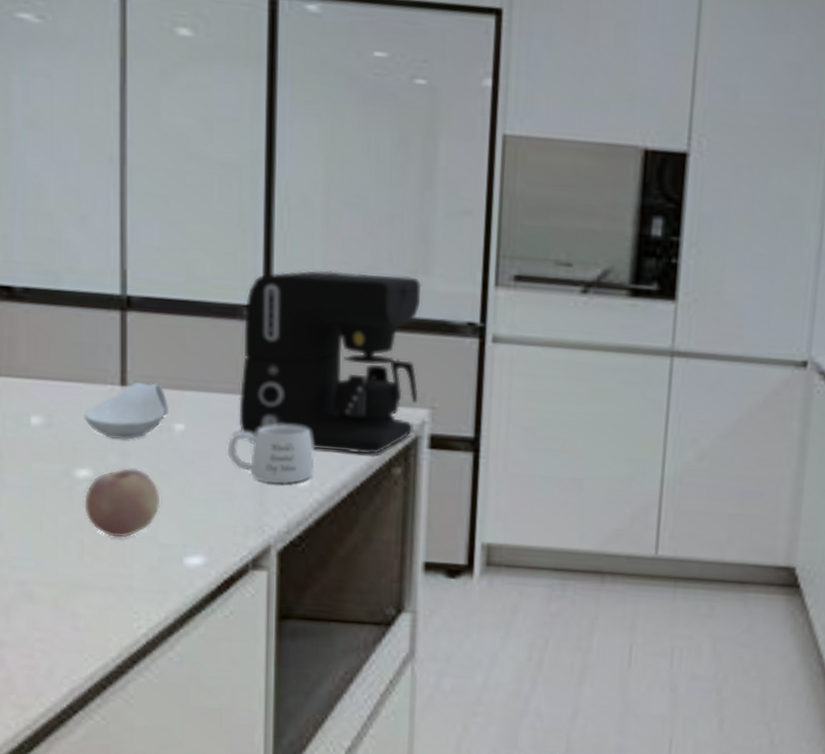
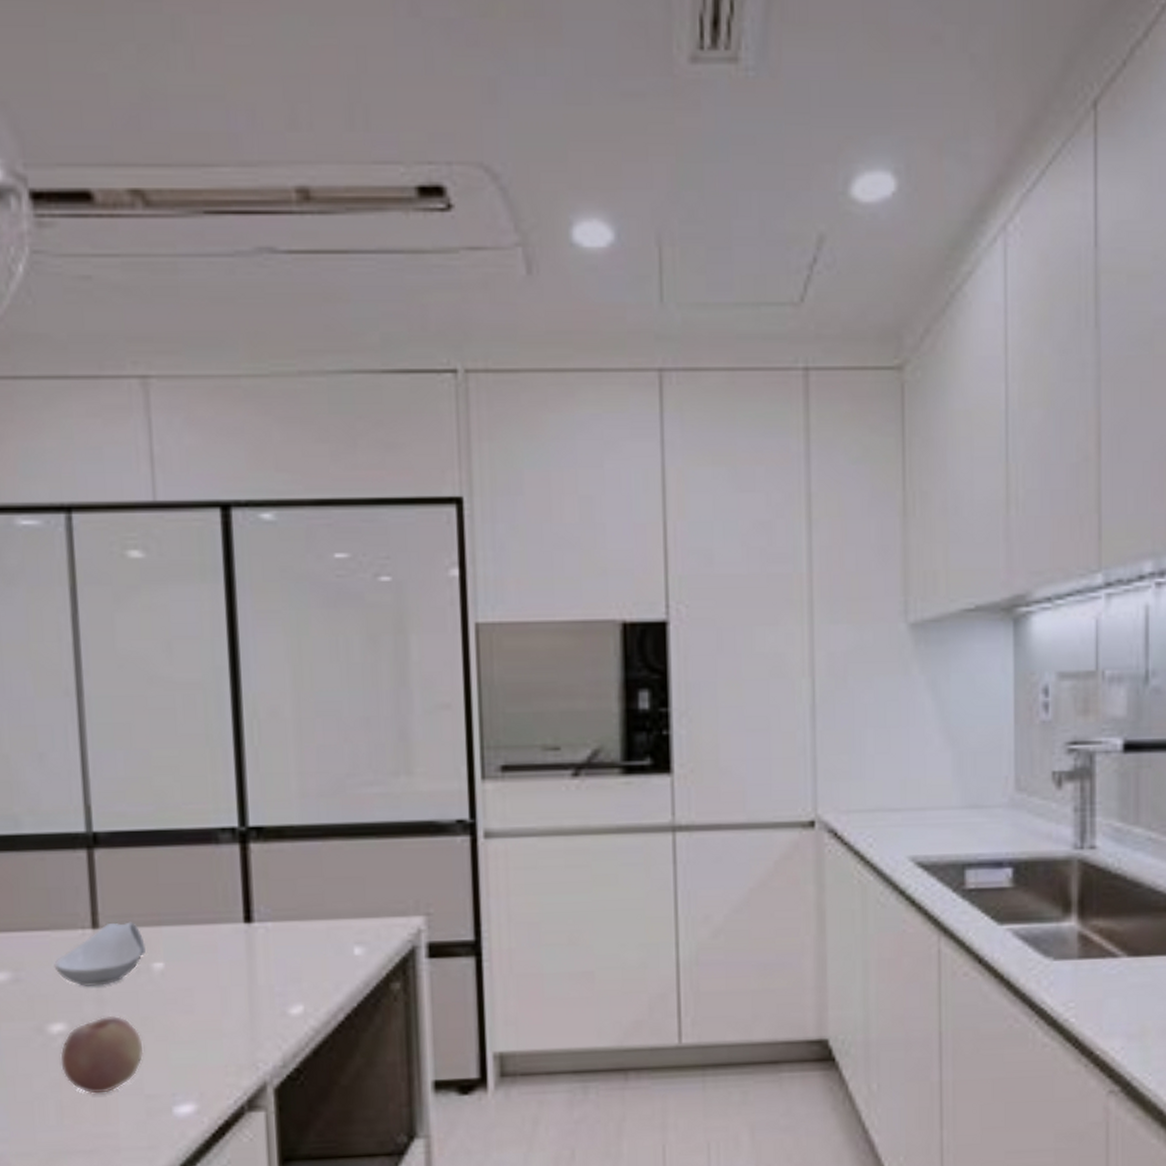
mug: present [227,424,314,484] -> none [211,949,307,1015]
coffee maker: present [239,270,422,455] -> none [219,779,412,973]

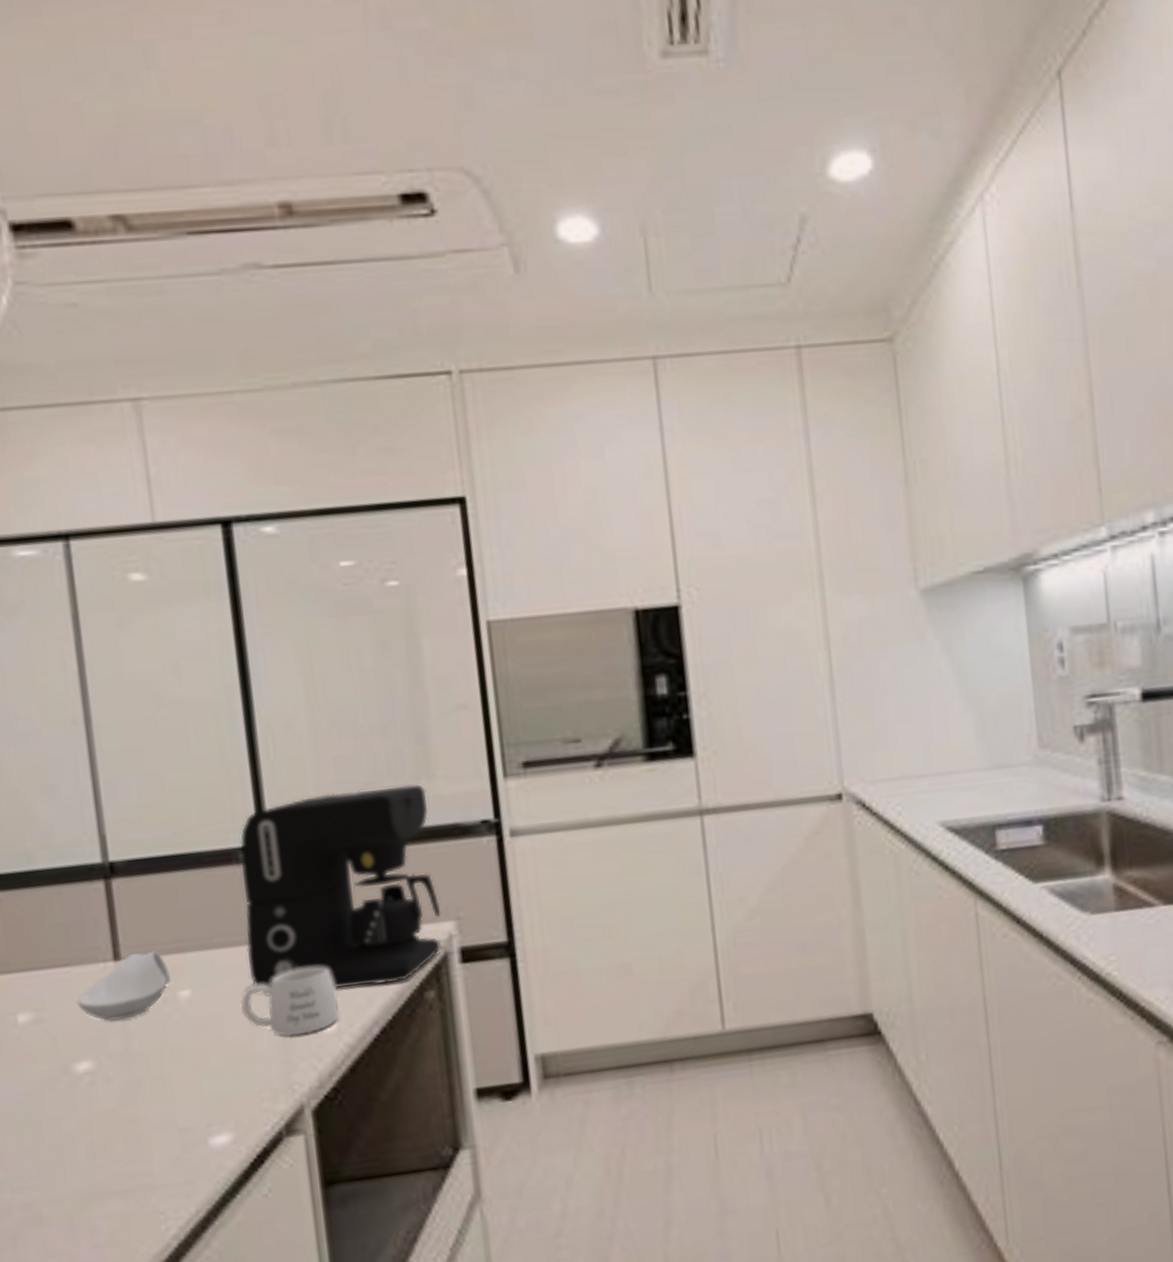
fruit: present [60,1015,144,1095] -> none [88,1048,175,1133]
mug: none [211,949,307,1015] -> present [240,966,340,1036]
coffee maker: none [219,779,412,973] -> present [239,784,442,988]

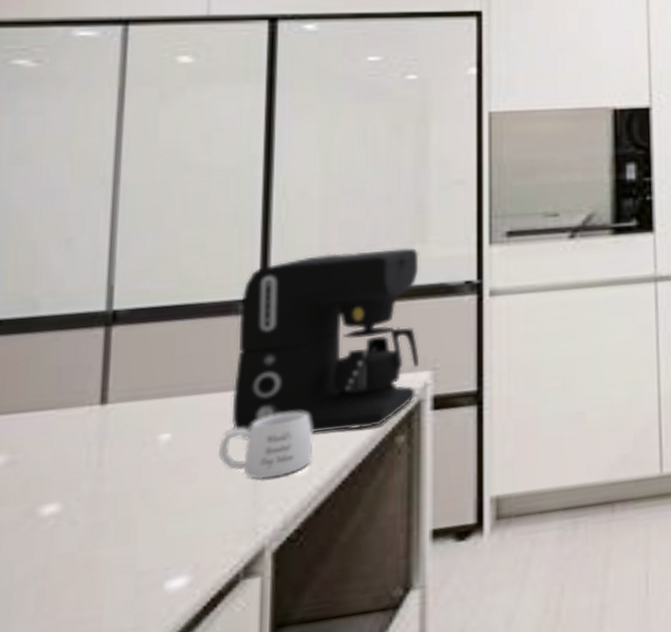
spoon rest: present [76,950,171,1021] -> none [55,395,154,464]

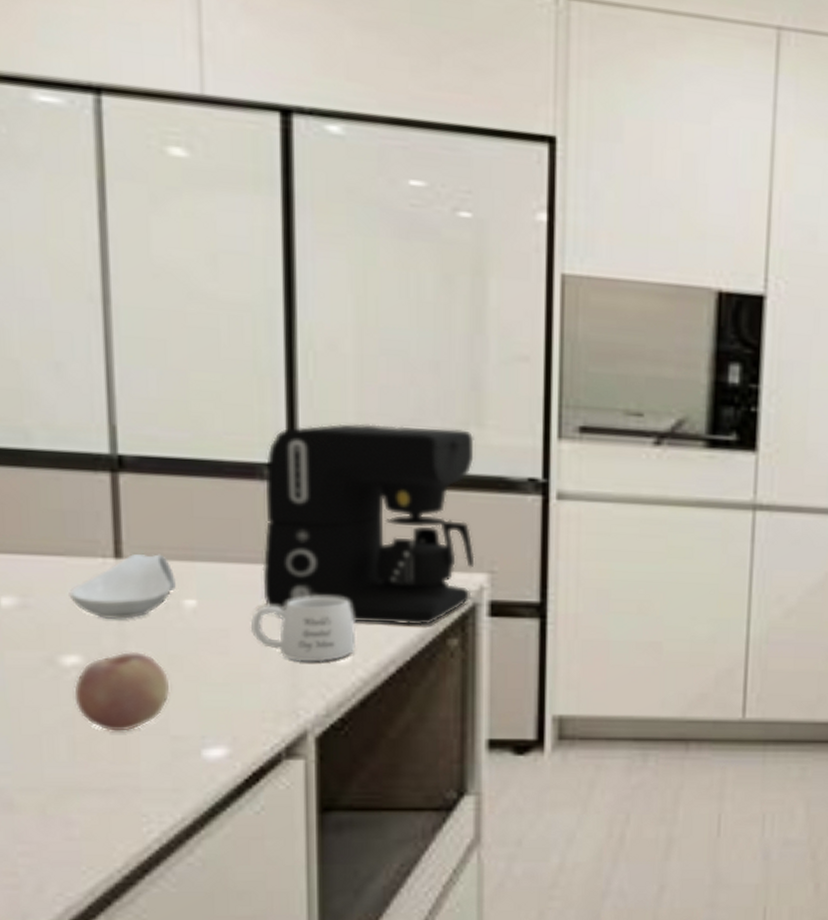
fruit: none [48,491,140,577] -> present [74,651,170,733]
spoon rest: none [55,395,154,464] -> present [69,553,176,619]

